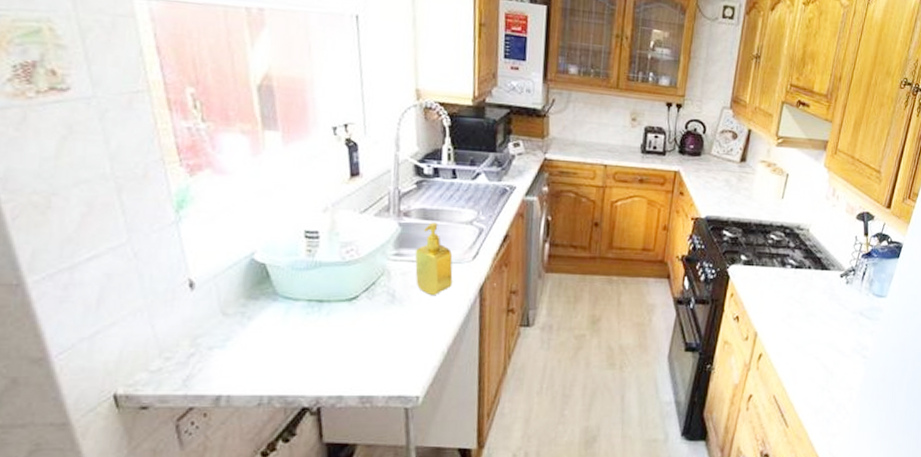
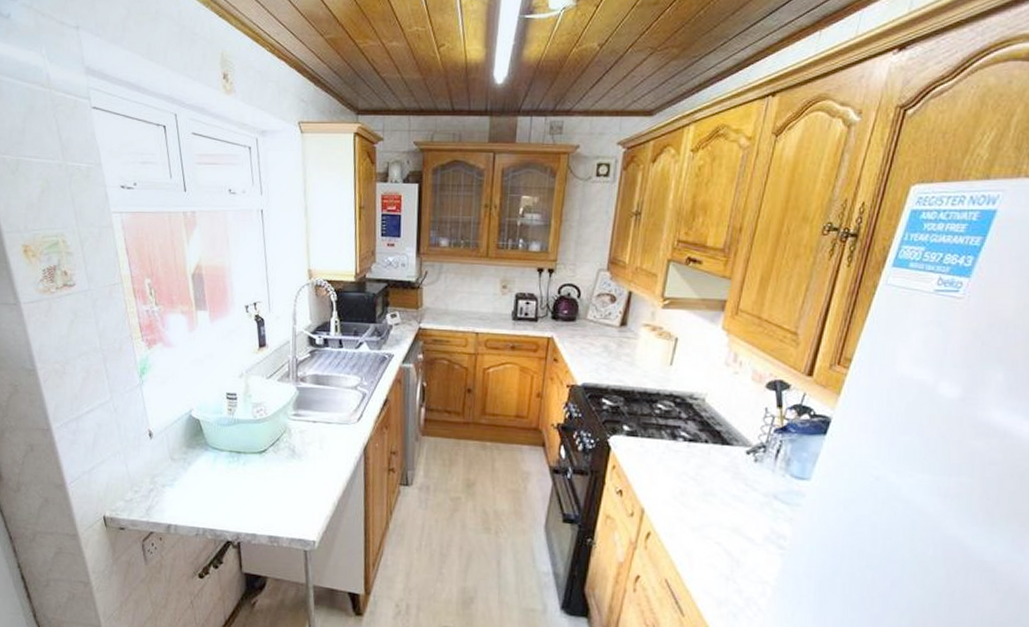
soap dispenser: present [414,222,453,296] -> none [310,387,341,453]

